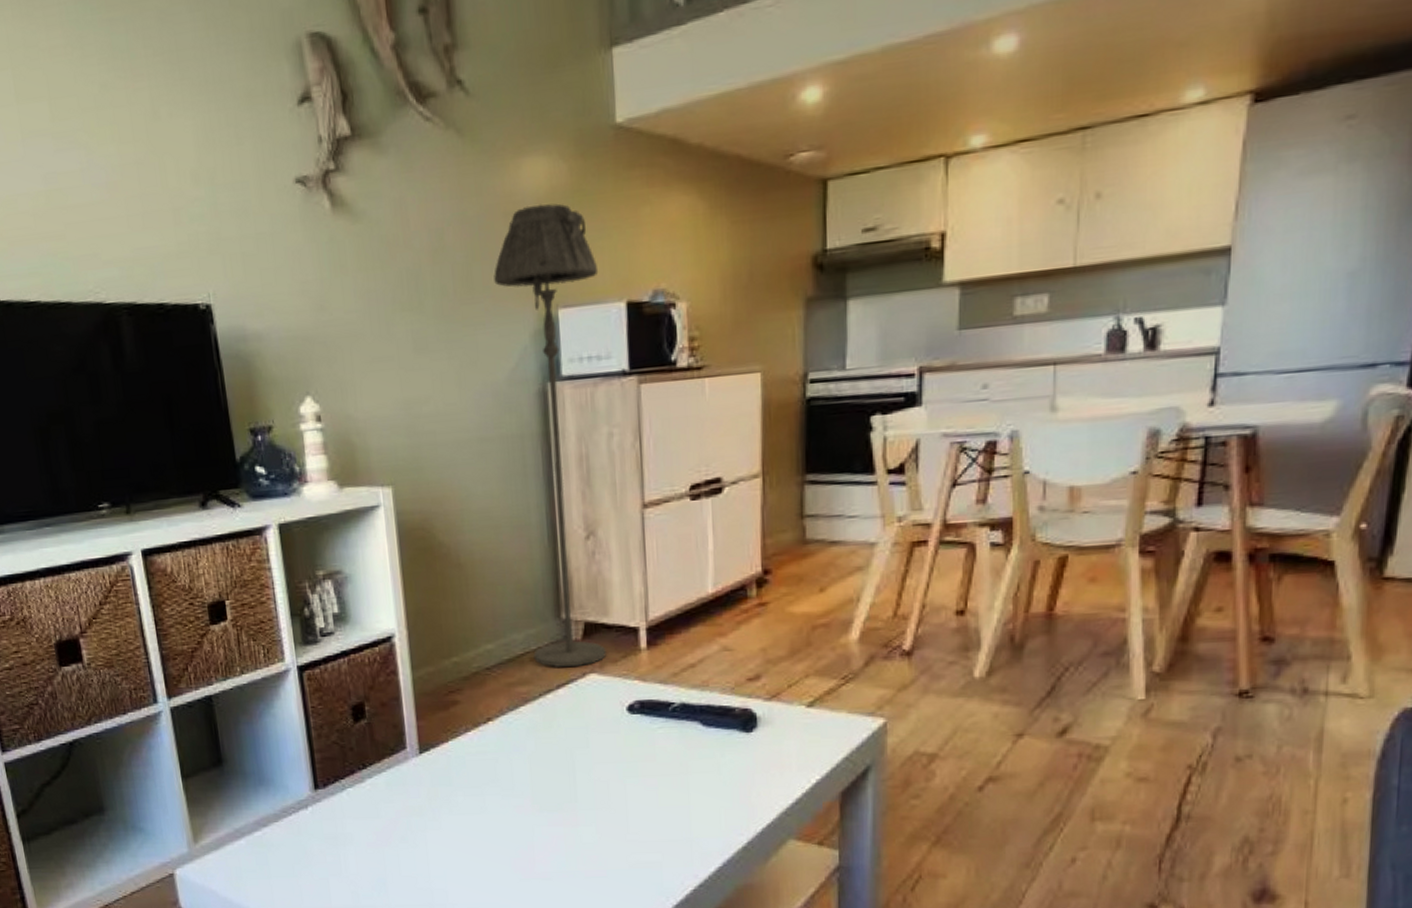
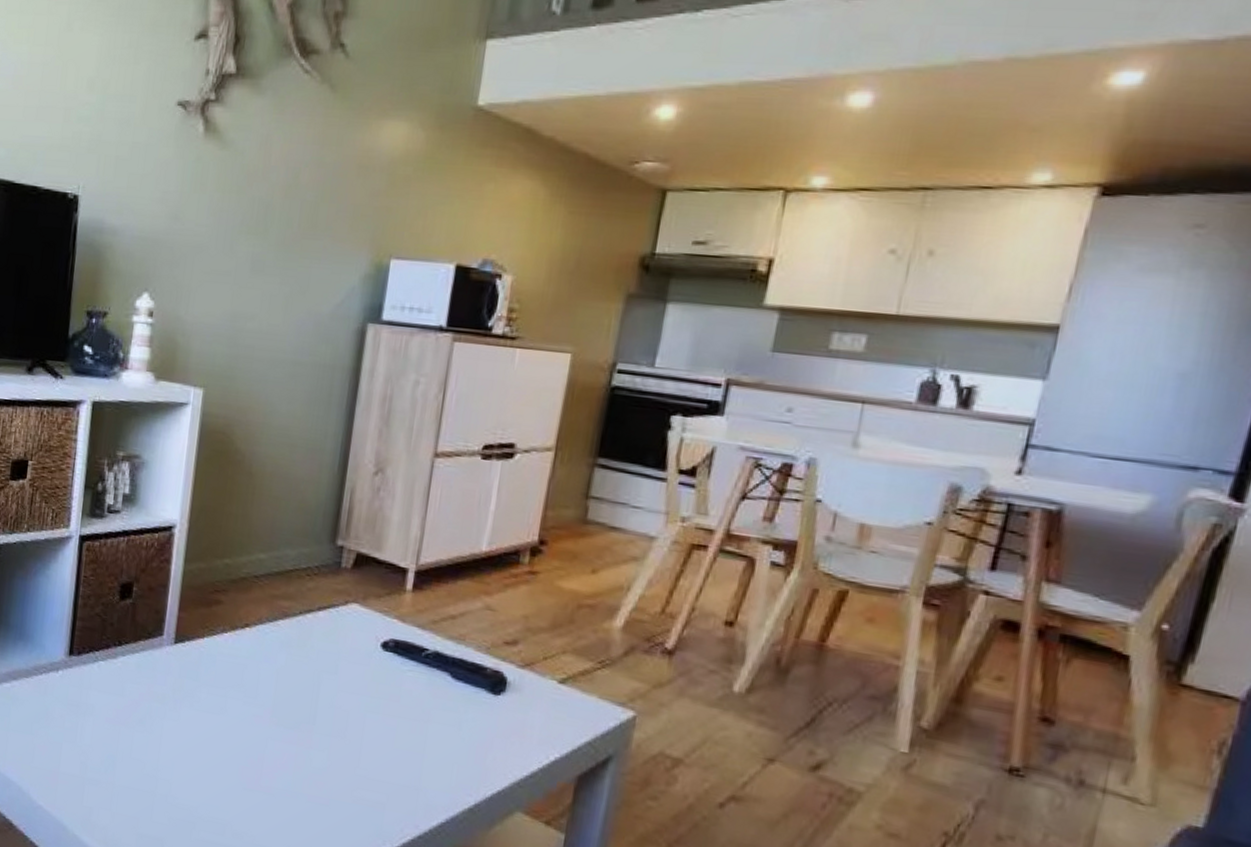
floor lamp: present [494,203,607,667] -> none [301,162,436,594]

